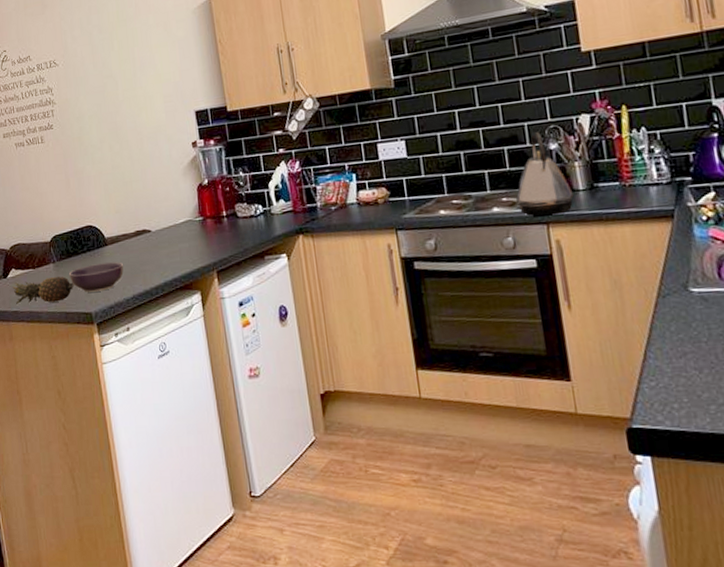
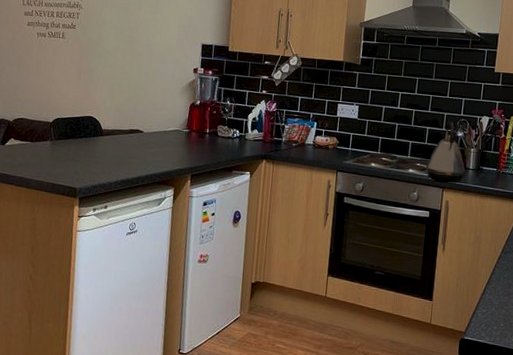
fruit: present [13,276,74,304] -> none [8,150,66,174]
bowl: present [69,262,124,293] -> none [63,149,113,172]

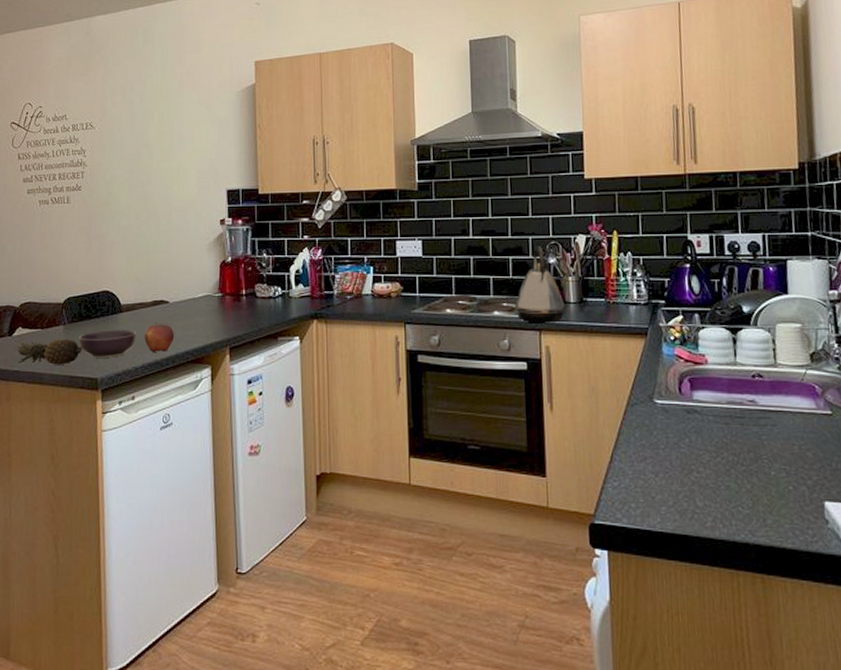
fruit: none [8,150,66,174] -> present [17,338,83,365]
bowl: none [63,149,113,172] -> present [79,330,136,358]
fruit: none [120,146,146,172] -> present [144,321,175,352]

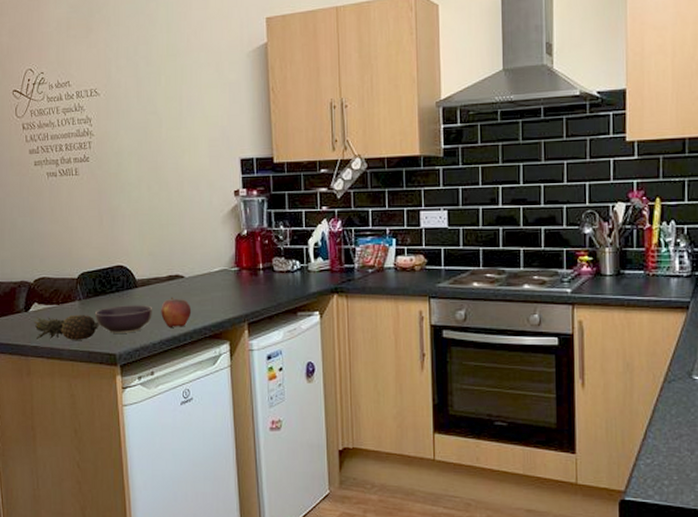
kettle: present [515,244,565,323] -> none [547,212,600,297]

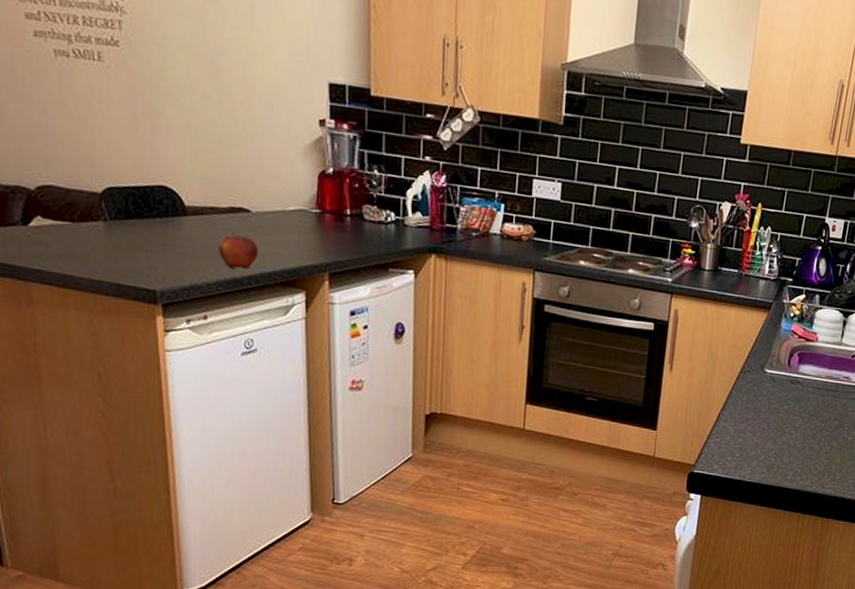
fruit: present [34,314,99,340] -> none [36,234,133,270]
bowl: present [95,305,152,333] -> none [128,234,207,268]

